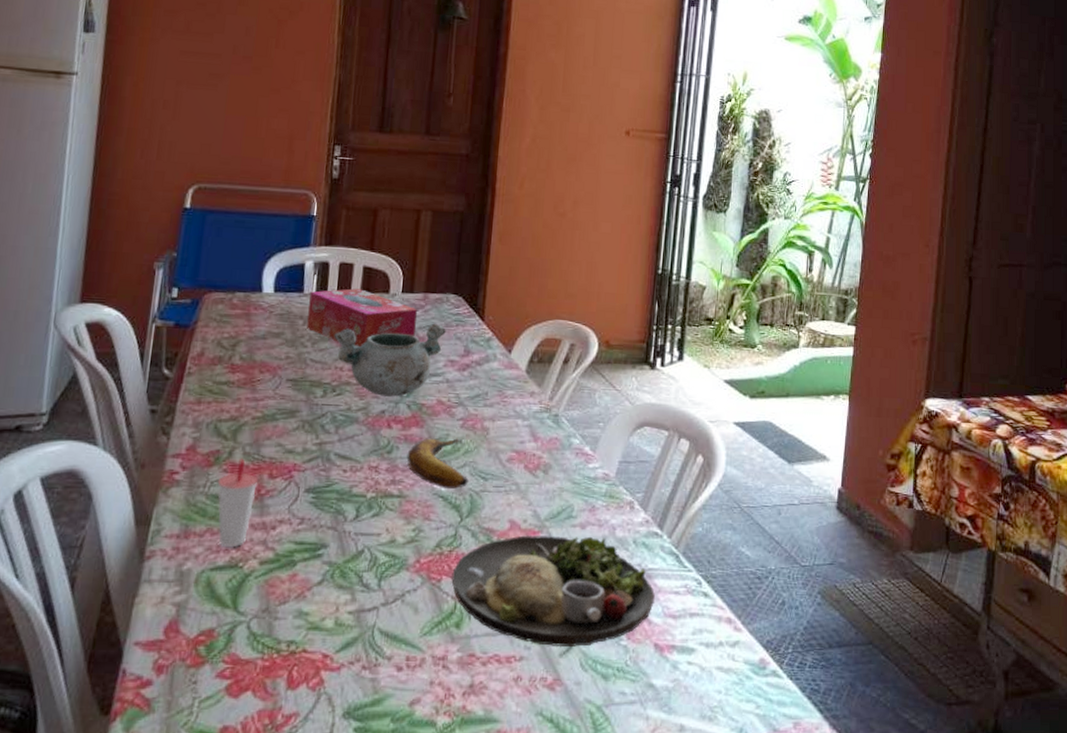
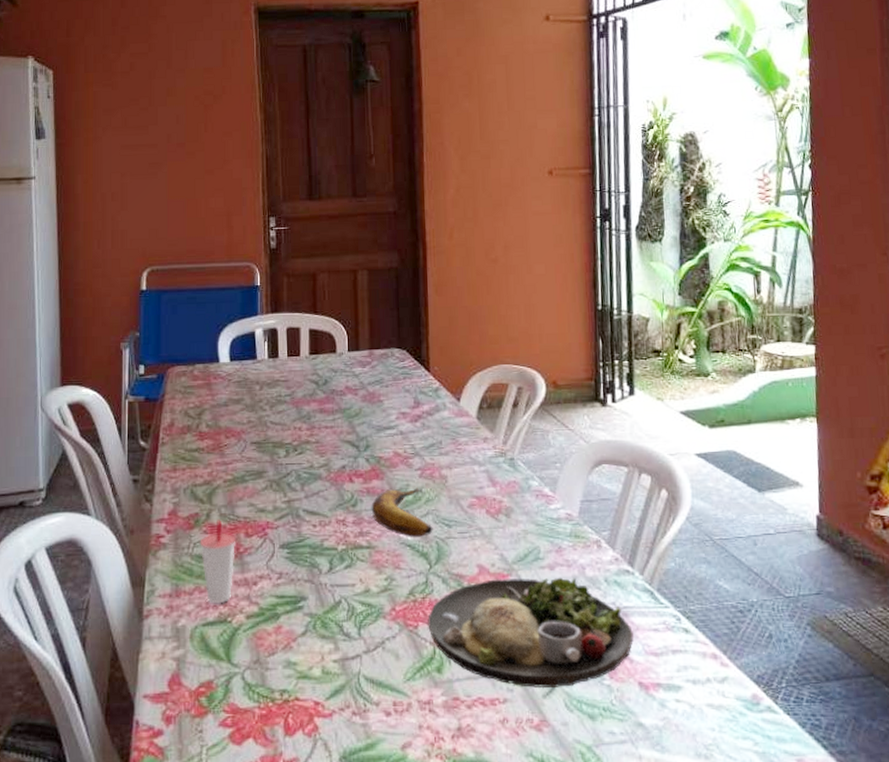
tissue box: present [307,288,417,348] -> none [263,351,365,407]
decorative bowl: present [334,324,446,397] -> none [289,379,394,452]

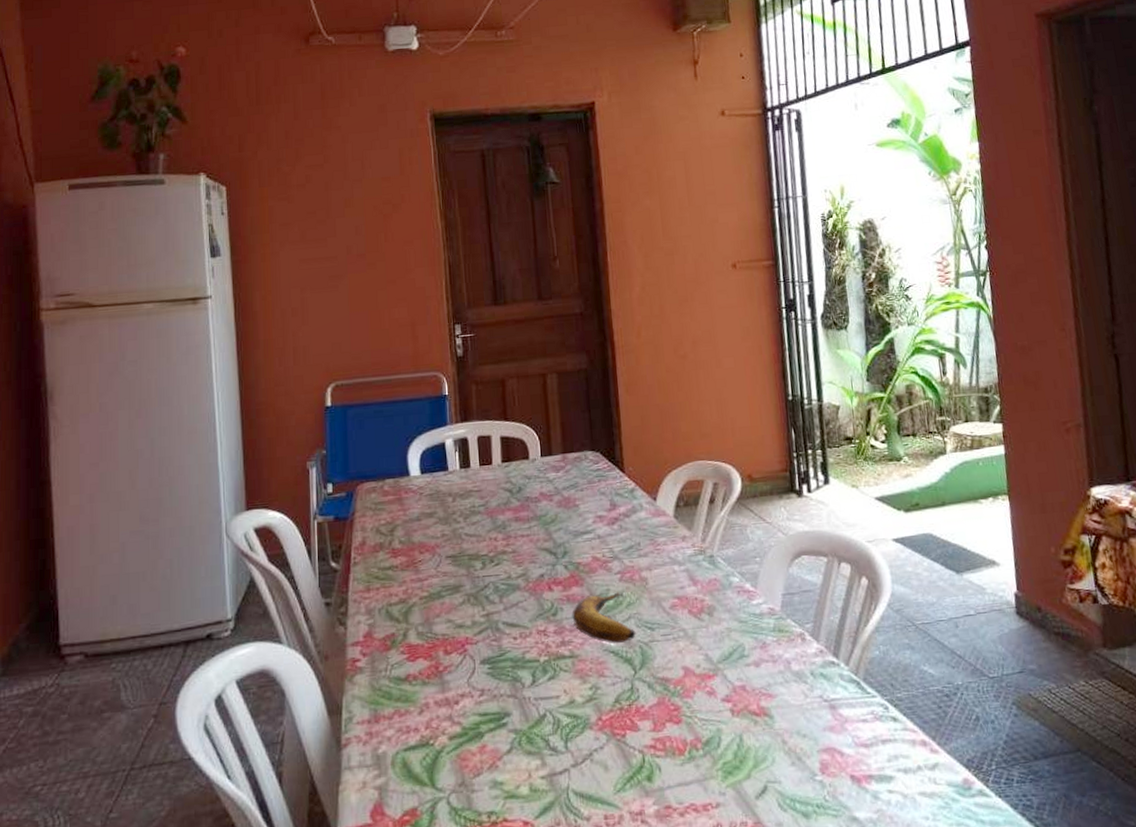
cup: present [200,520,236,604] -> none [397,639,435,727]
dinner plate: present [428,577,634,689] -> none [635,673,843,790]

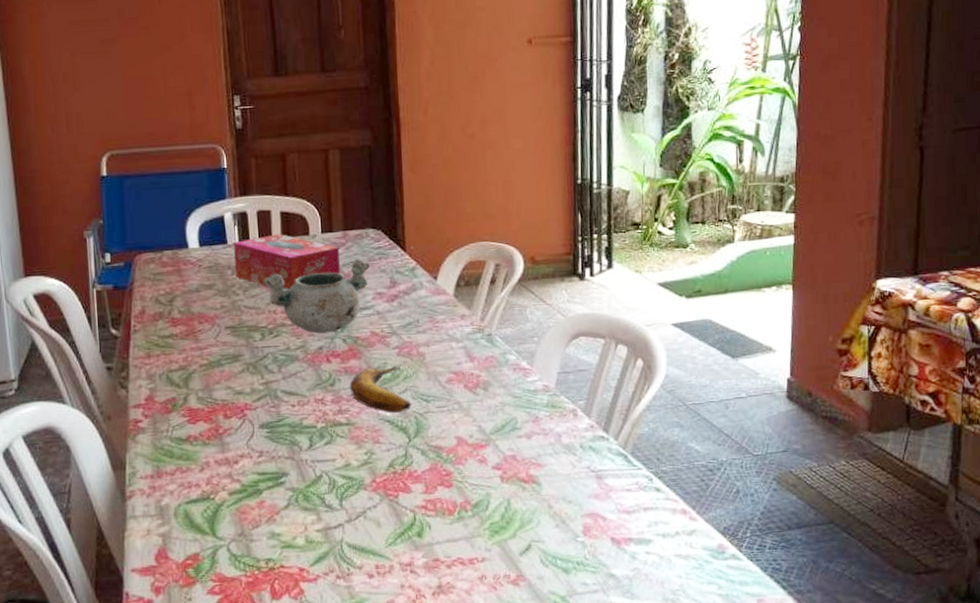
tissue box: none [455,459,560,516] -> present [234,234,340,290]
decorative bowl: none [483,482,590,561] -> present [262,260,370,334]

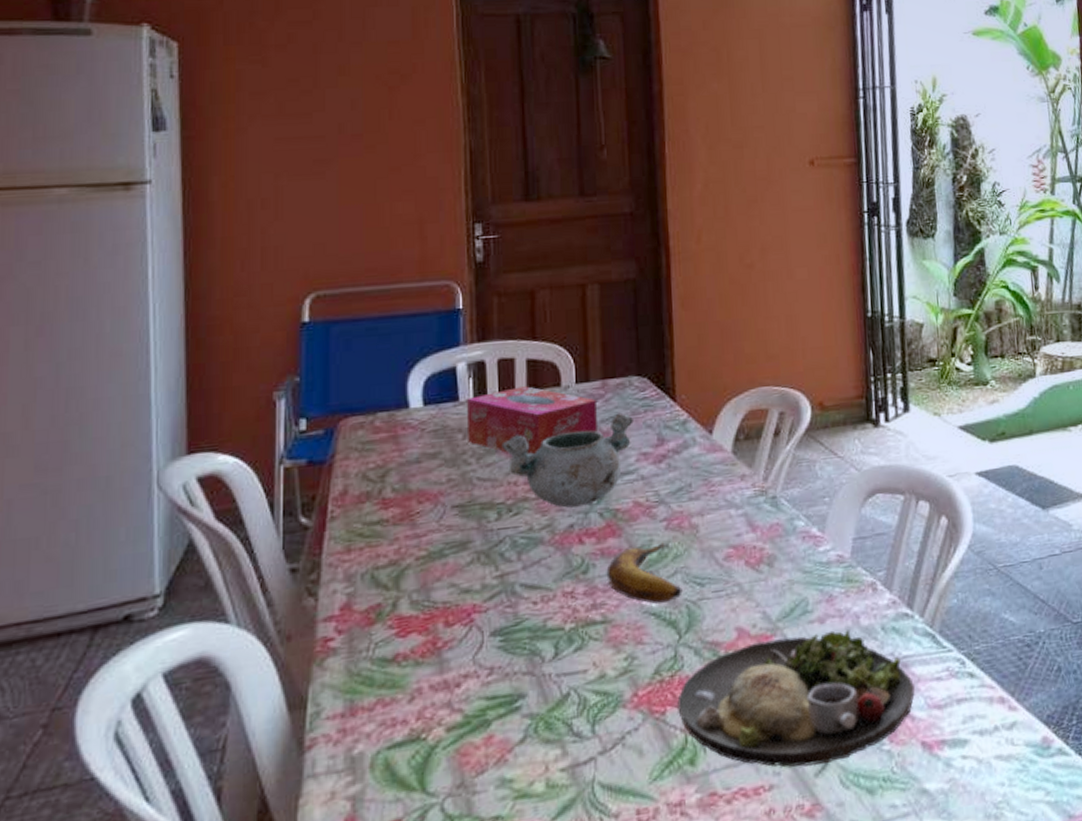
dinner plate: none [407,445,607,548] -> present [677,629,915,767]

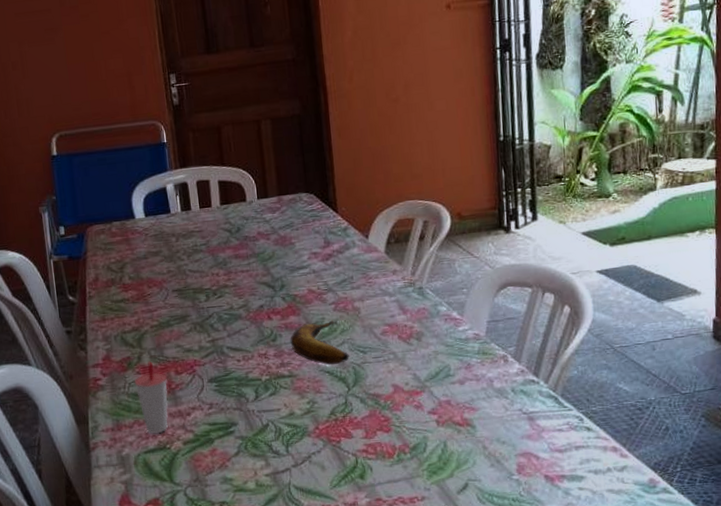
cup: none [383,609,433,719] -> present [134,361,168,434]
tissue box: present [467,386,597,456] -> none [176,201,277,254]
decorative bowl: present [501,413,633,508] -> none [205,222,305,293]
dinner plate: present [677,629,915,767] -> none [349,390,539,486]

